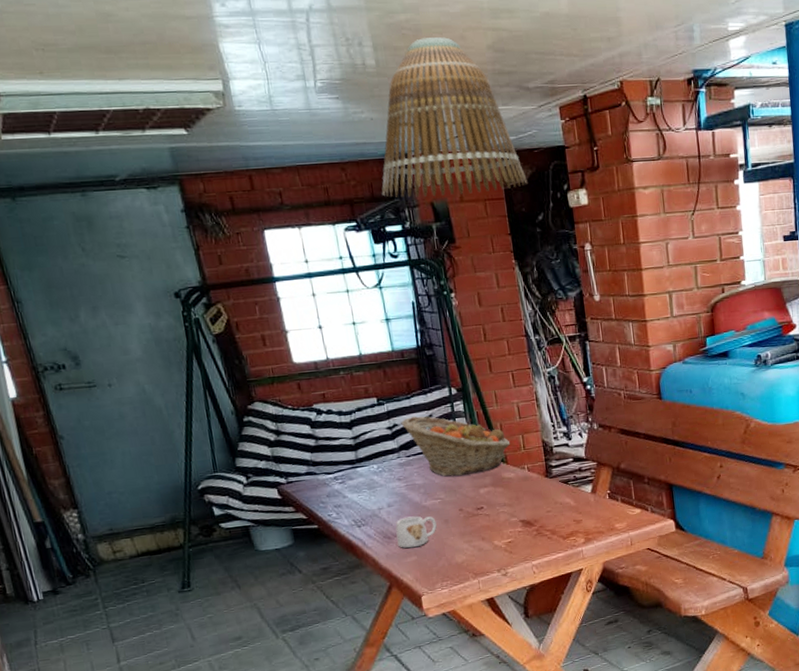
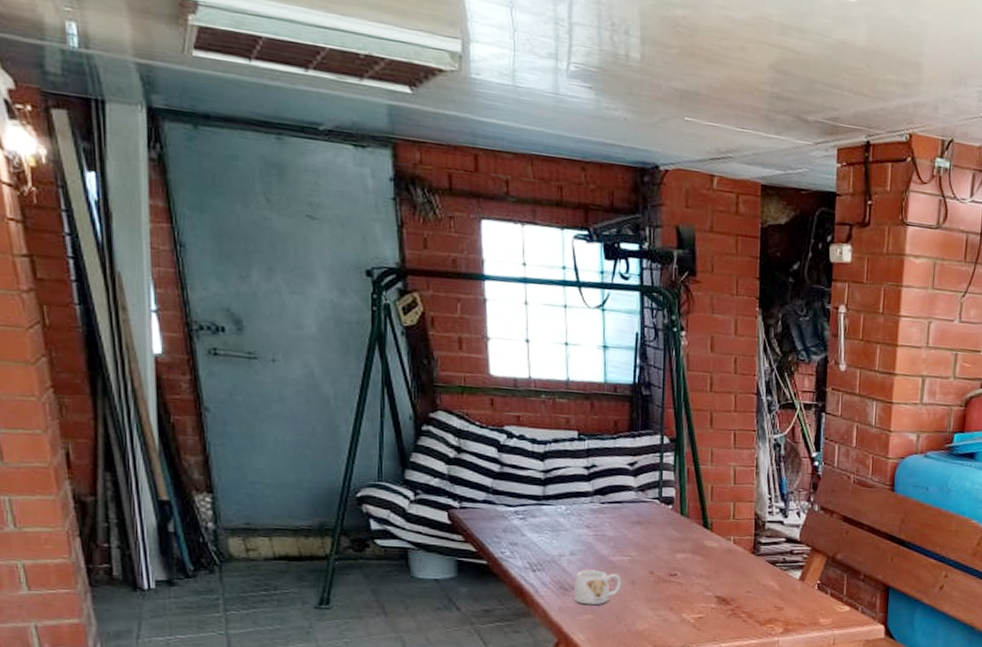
lamp shade: present [381,37,528,198] -> none [622,40,788,228]
fruit basket: present [401,416,511,477] -> none [601,460,720,536]

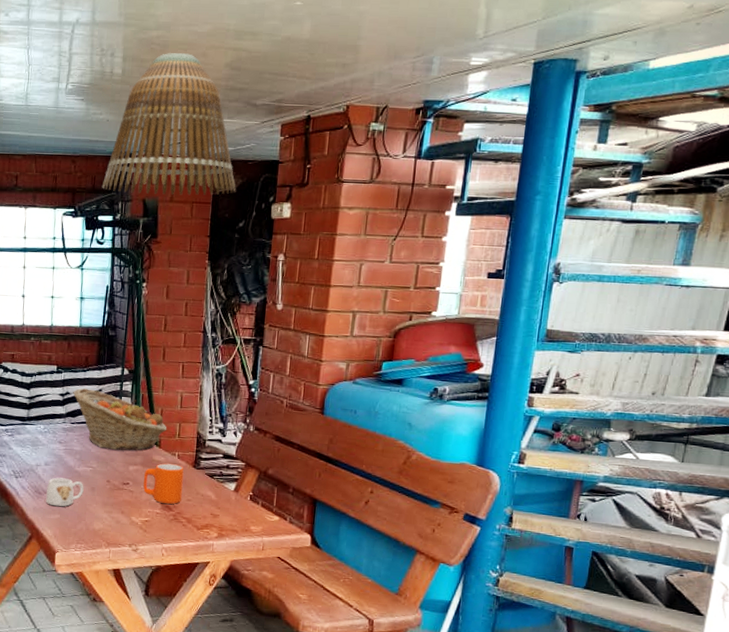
fruit basket: none [601,460,720,536] -> present [73,388,167,451]
lamp shade: none [622,40,788,228] -> present [101,53,236,196]
mug: none [694,550,742,597] -> present [143,463,184,504]

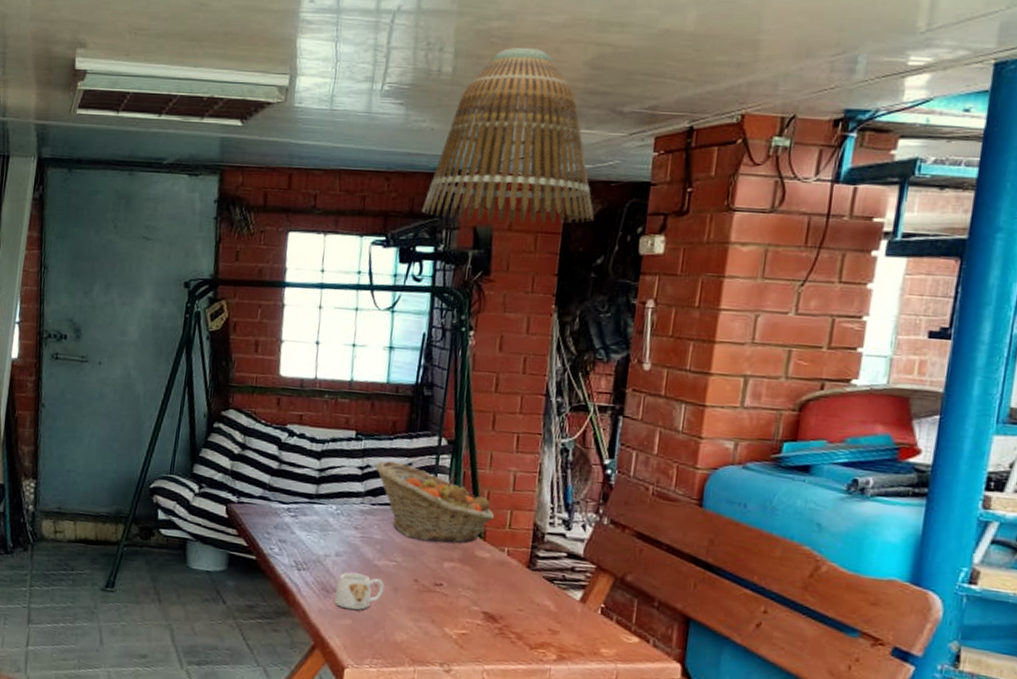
mug: present [143,463,184,504] -> none [461,561,515,614]

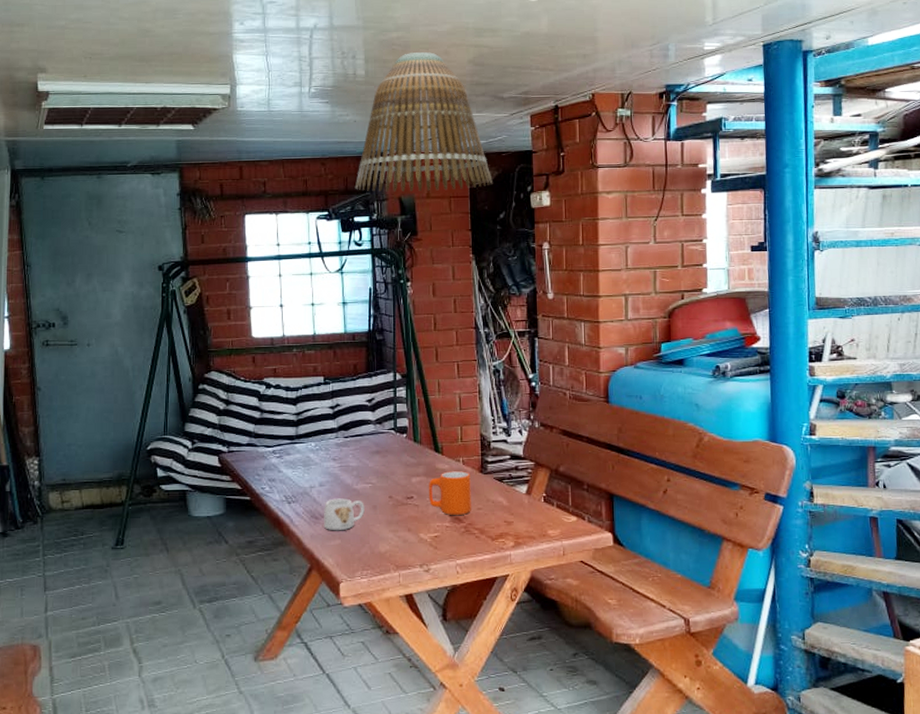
fruit basket: present [375,460,495,543] -> none [343,398,448,462]
mug: none [461,561,515,614] -> present [429,471,471,515]

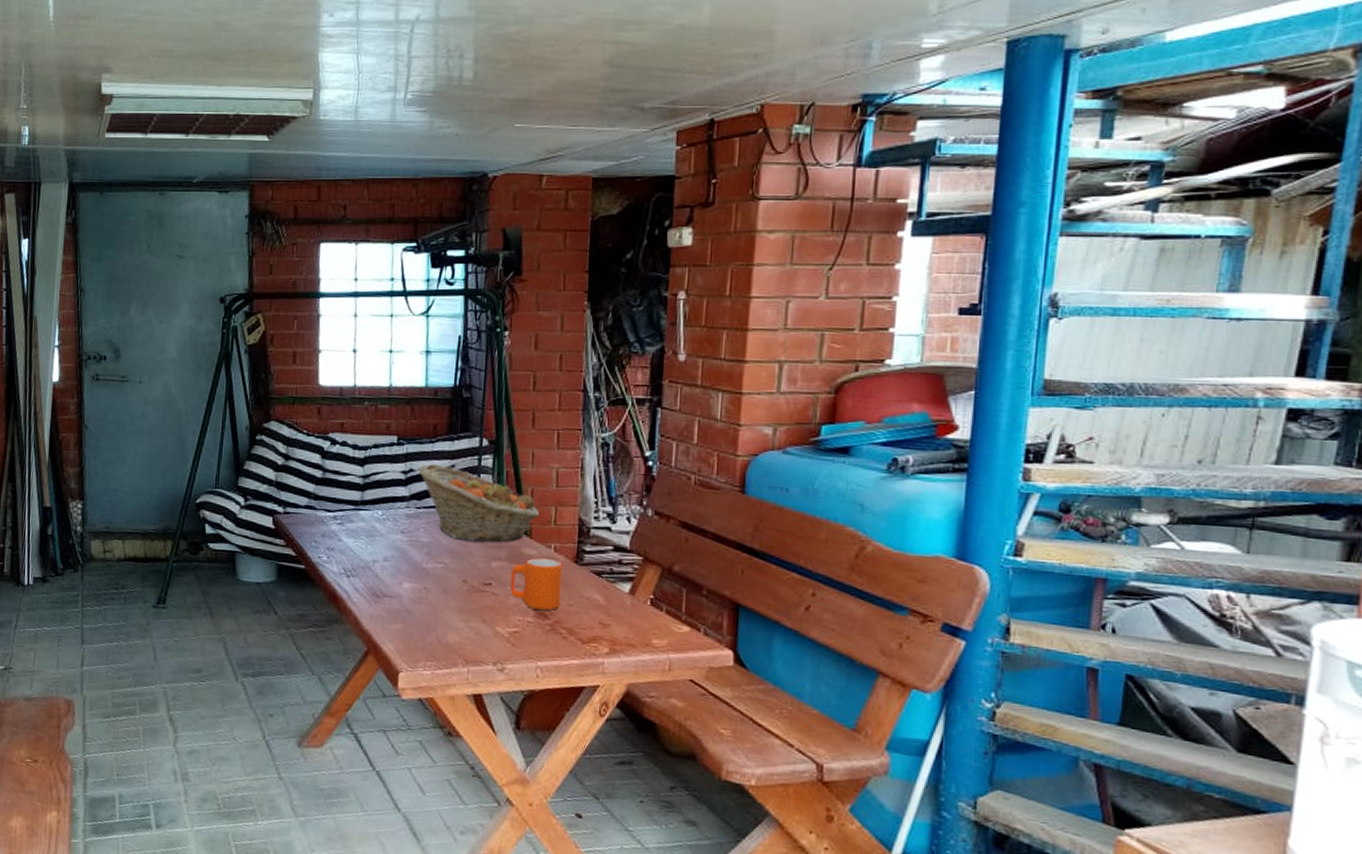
mug: present [324,498,365,531] -> none [385,576,434,614]
fruit basket: none [343,398,448,462] -> present [418,464,540,542]
lamp shade: present [354,52,493,192] -> none [450,50,621,222]

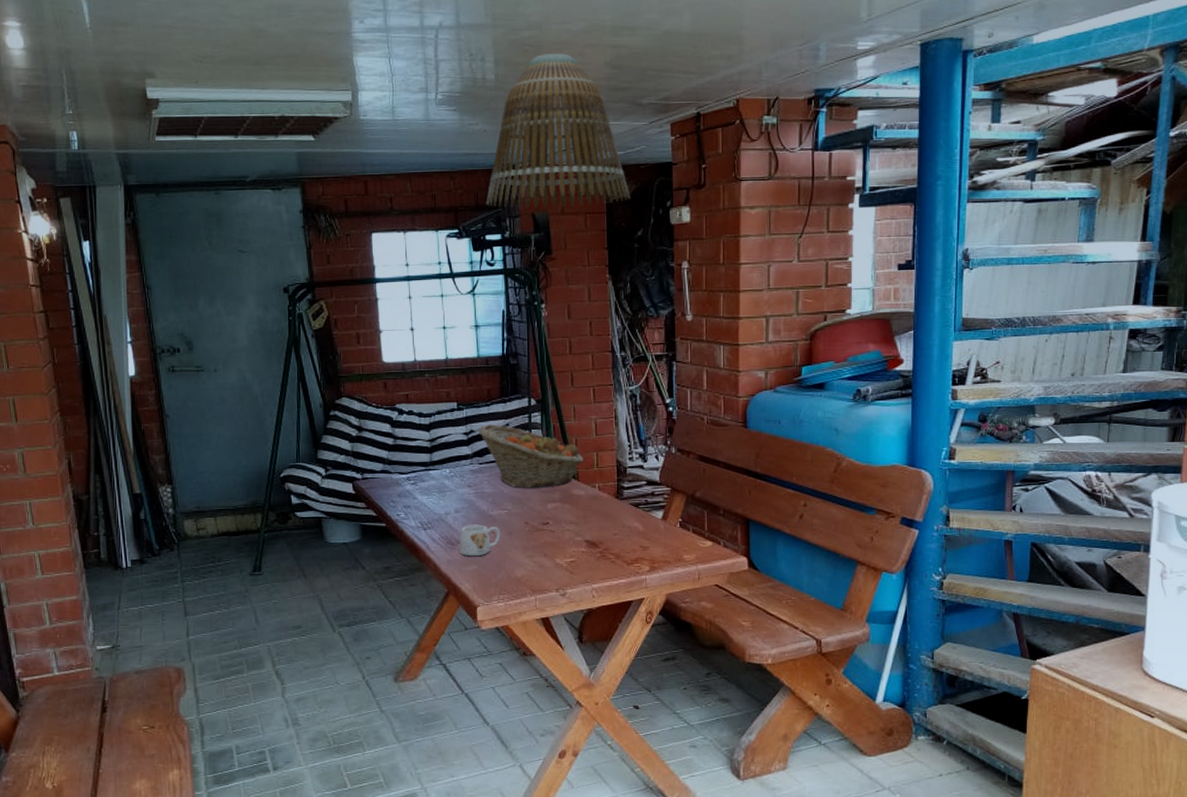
mug: none [385,576,434,614] -> present [460,524,501,557]
lamp shade: none [450,50,621,222] -> present [485,53,630,208]
mug: present [510,558,563,610] -> none [565,497,607,540]

